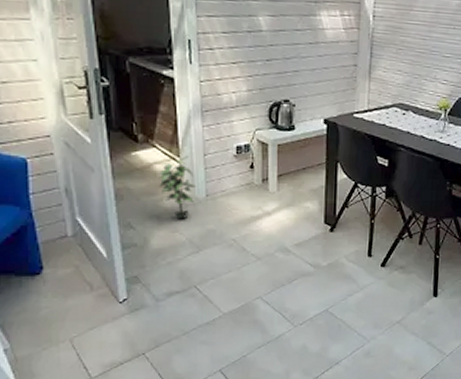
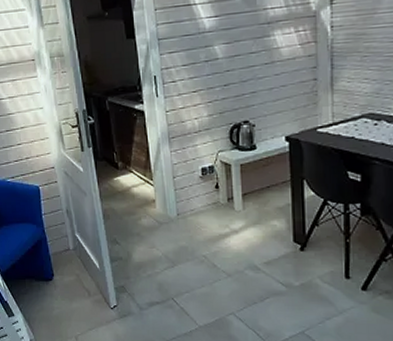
potted plant: present [158,156,197,220] -> none [136,179,169,237]

